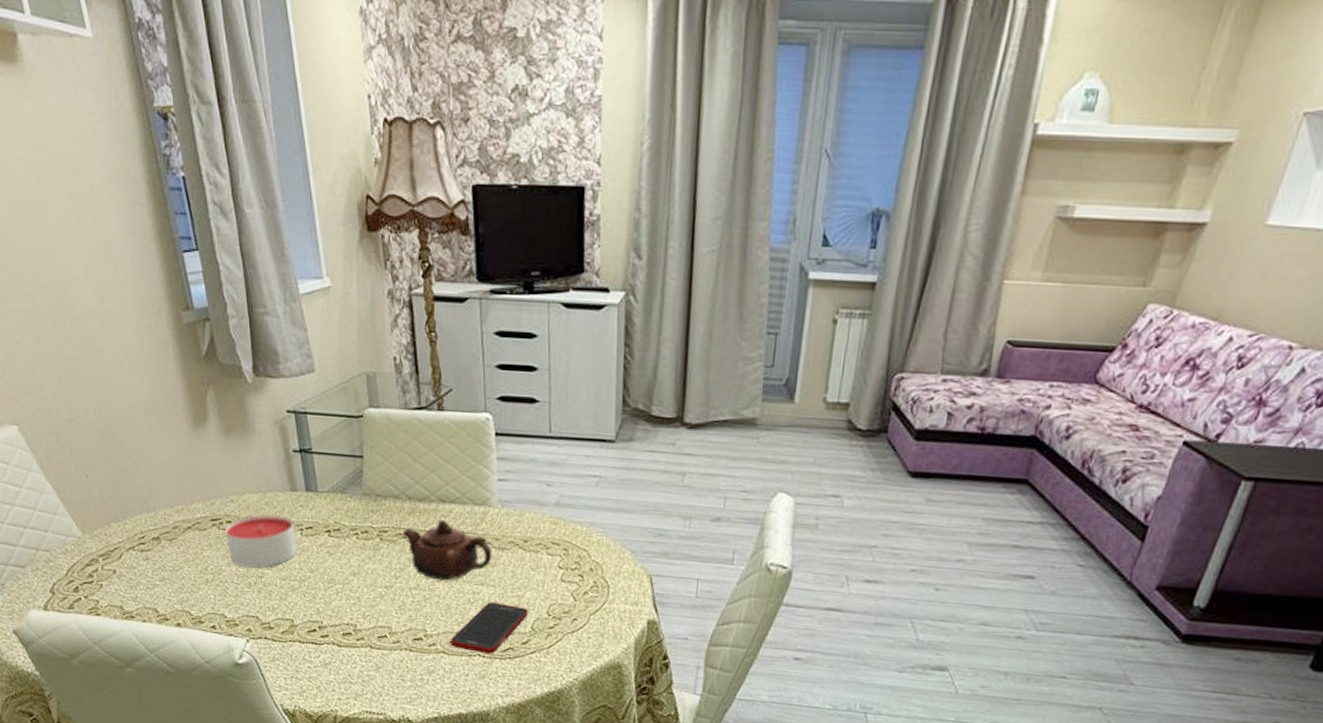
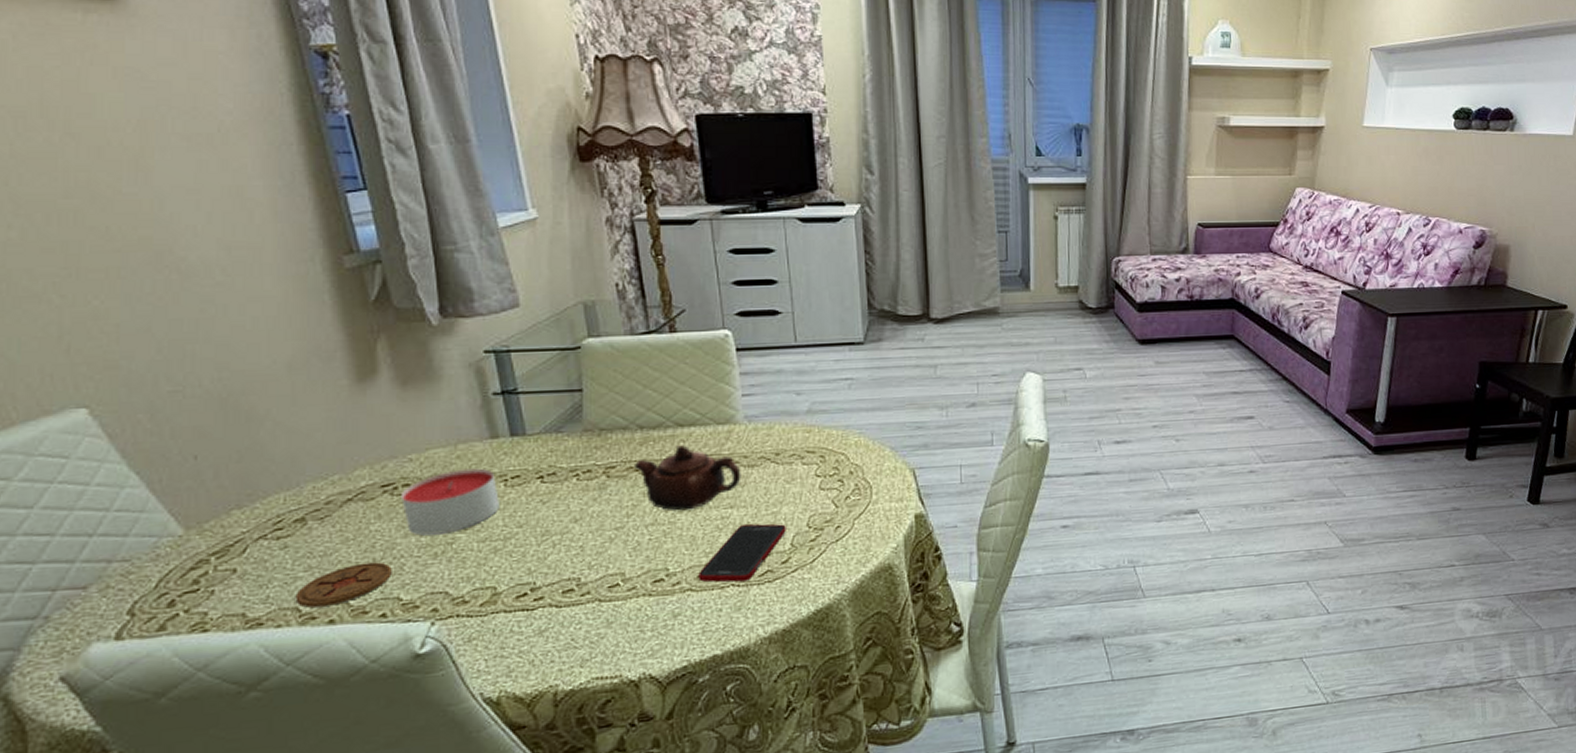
coaster: none [154,581,219,612] -> present [295,562,392,608]

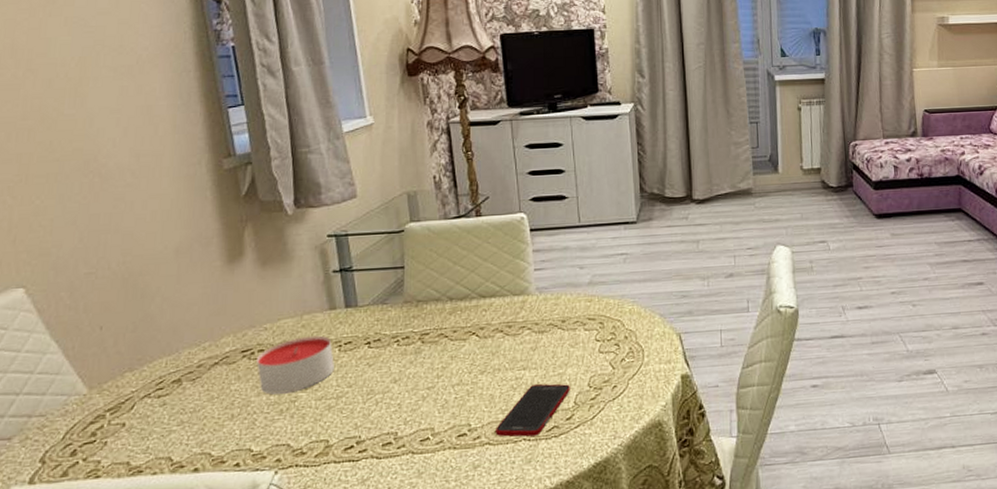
coaster: present [295,562,392,608] -> none [169,417,246,458]
teapot: present [635,445,741,511] -> none [445,314,533,373]

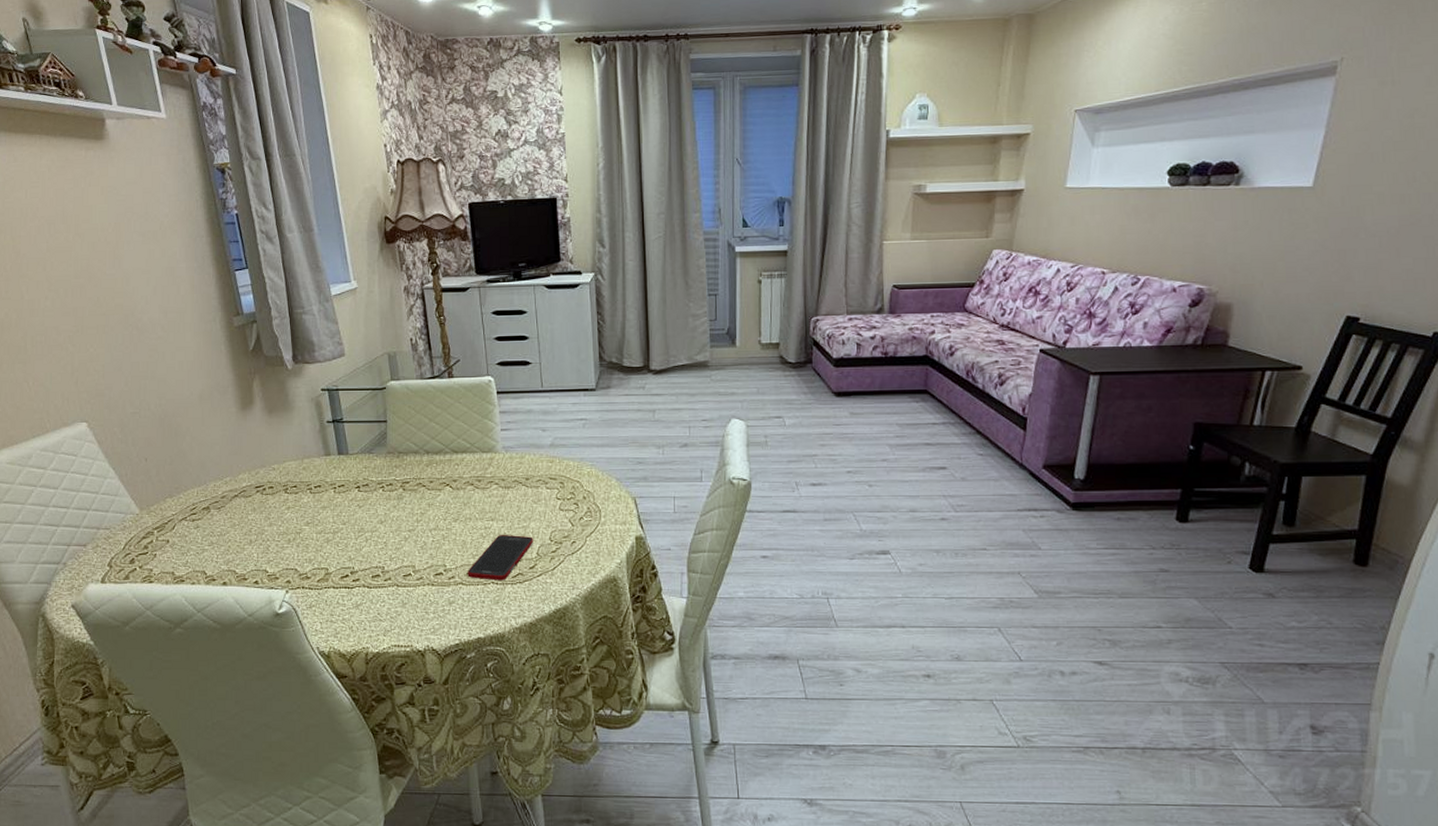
candle: present [257,335,334,394] -> none [268,478,331,525]

